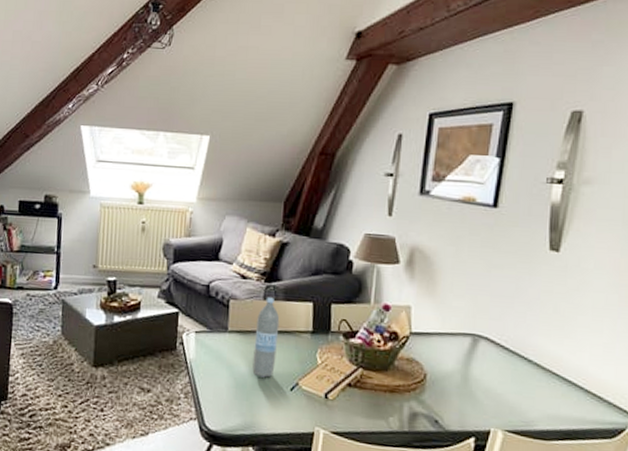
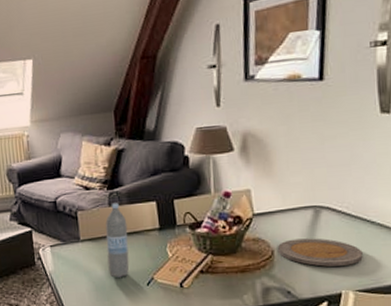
plate: none [430,365,516,403] -> present [277,238,363,267]

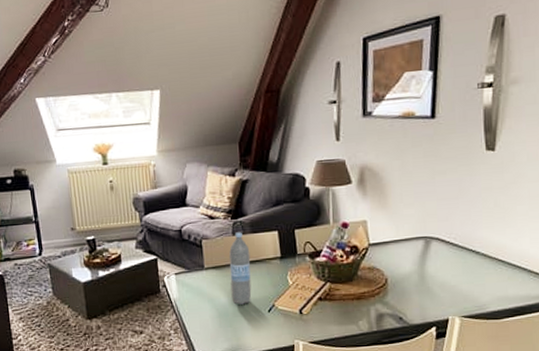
plate: present [277,238,363,267] -> none [390,267,468,294]

